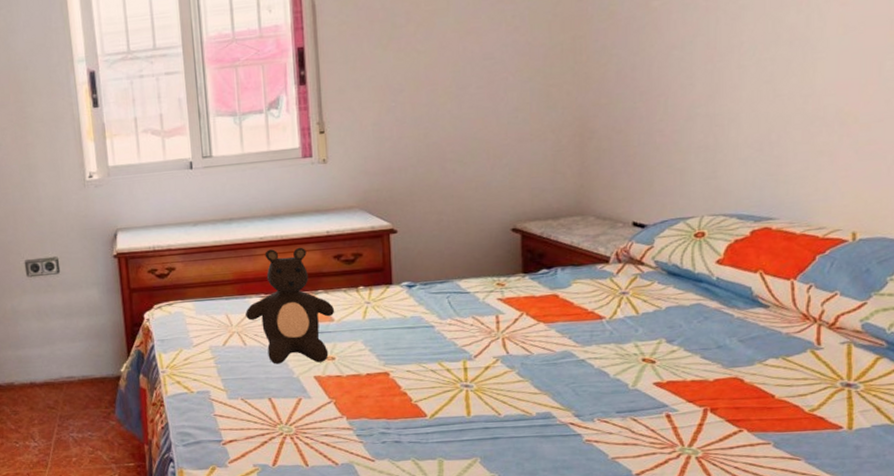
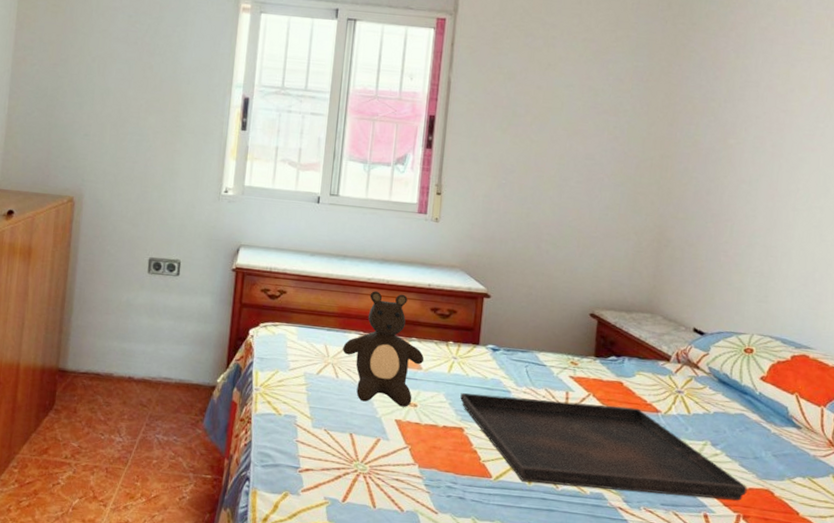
serving tray: none [380,319,712,415] -> present [460,392,747,501]

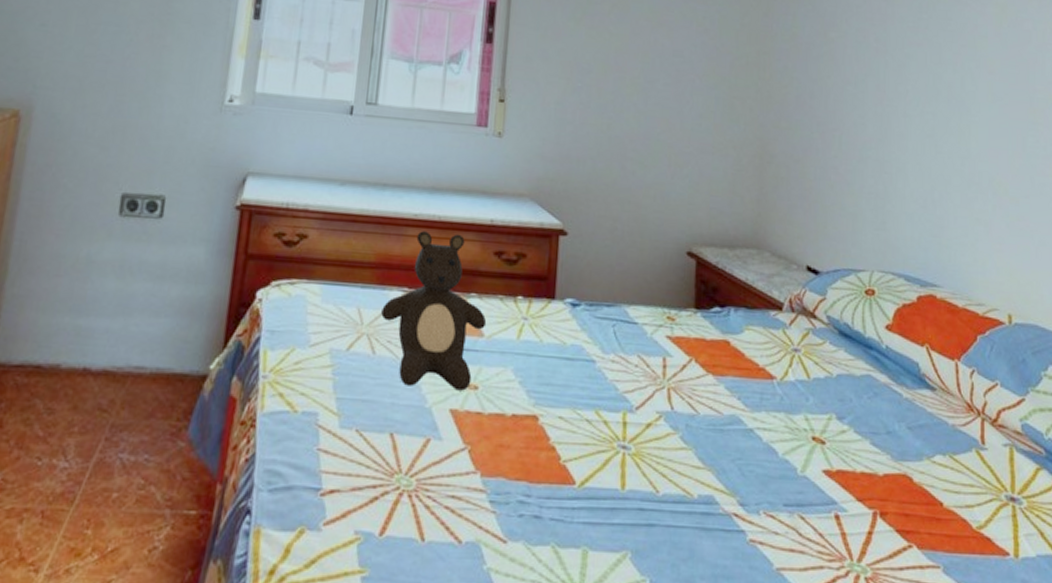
serving tray: present [460,392,747,501] -> none [533,365,882,493]

